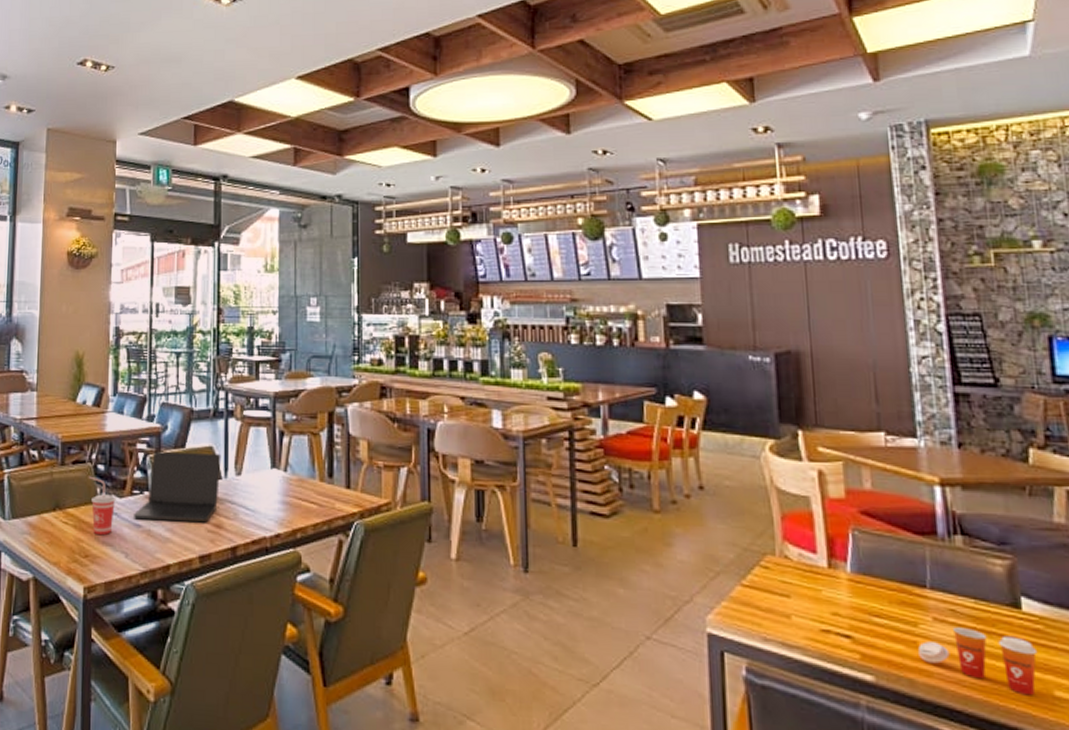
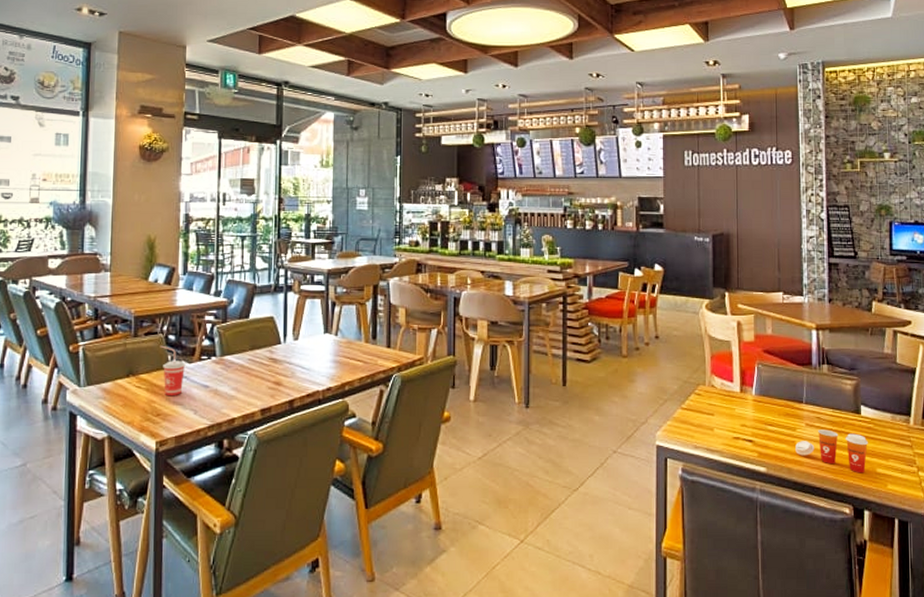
laptop: present [134,450,221,523] -> none [202,321,281,381]

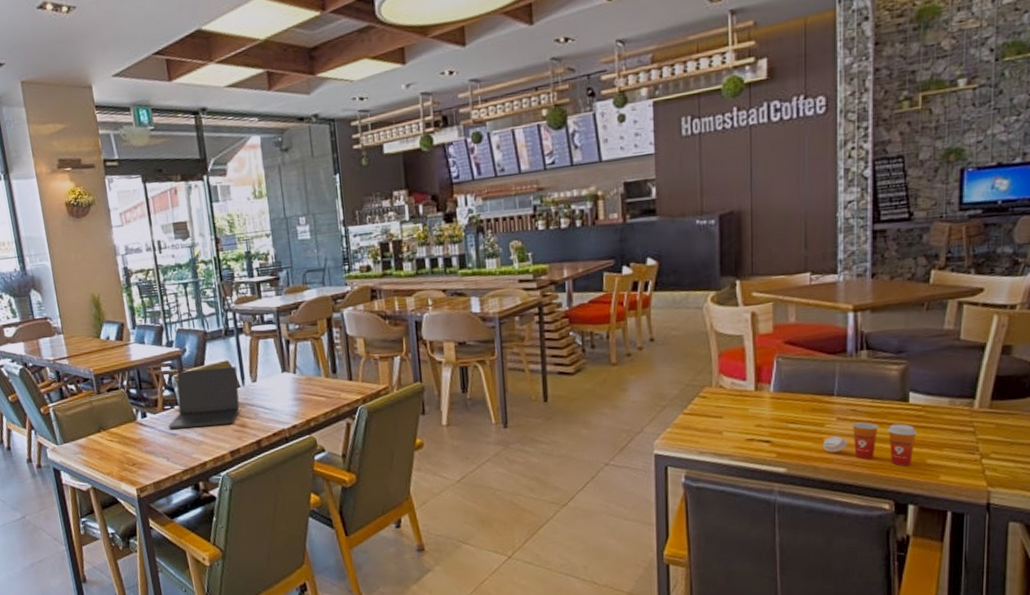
beverage cup: present [160,345,186,397] -> none [123,399,152,447]
laptop: none [202,321,281,381] -> present [169,366,240,430]

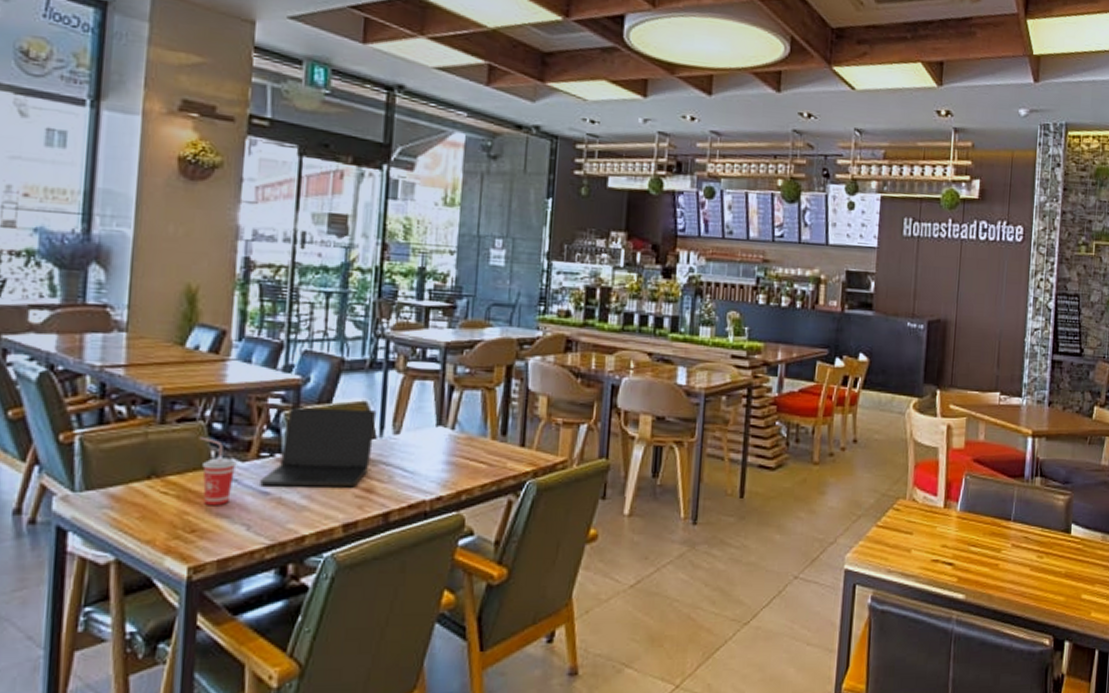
beverage cup: none [123,399,152,447] -> present [199,436,237,506]
beverage cup: present [823,422,918,466] -> none [998,551,1076,600]

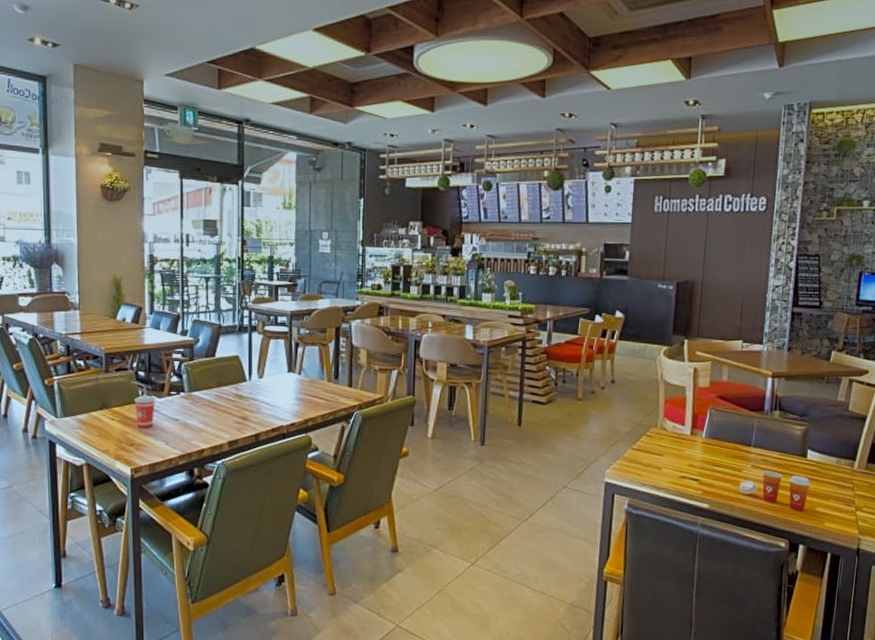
laptop: present [260,406,377,488] -> none [172,359,246,416]
beverage cup: none [998,551,1076,600] -> present [739,471,812,512]

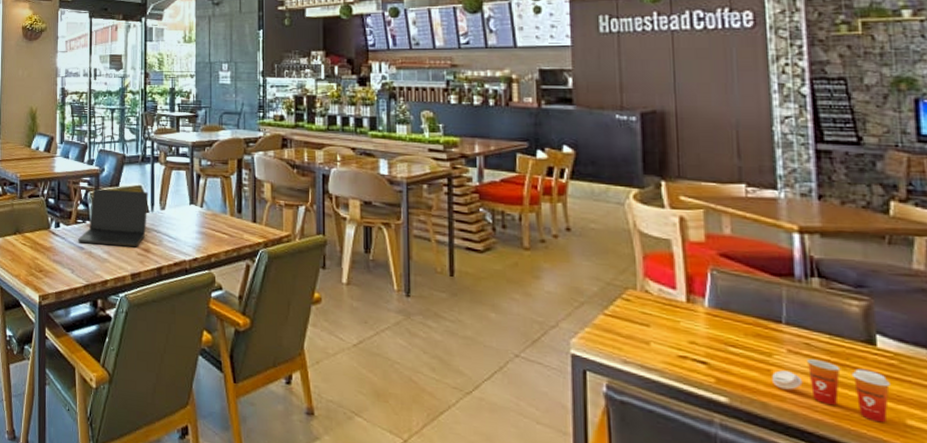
beverage cup: present [130,381,156,428] -> none [41,207,64,255]
laptop: none [172,359,246,416] -> present [78,188,149,248]

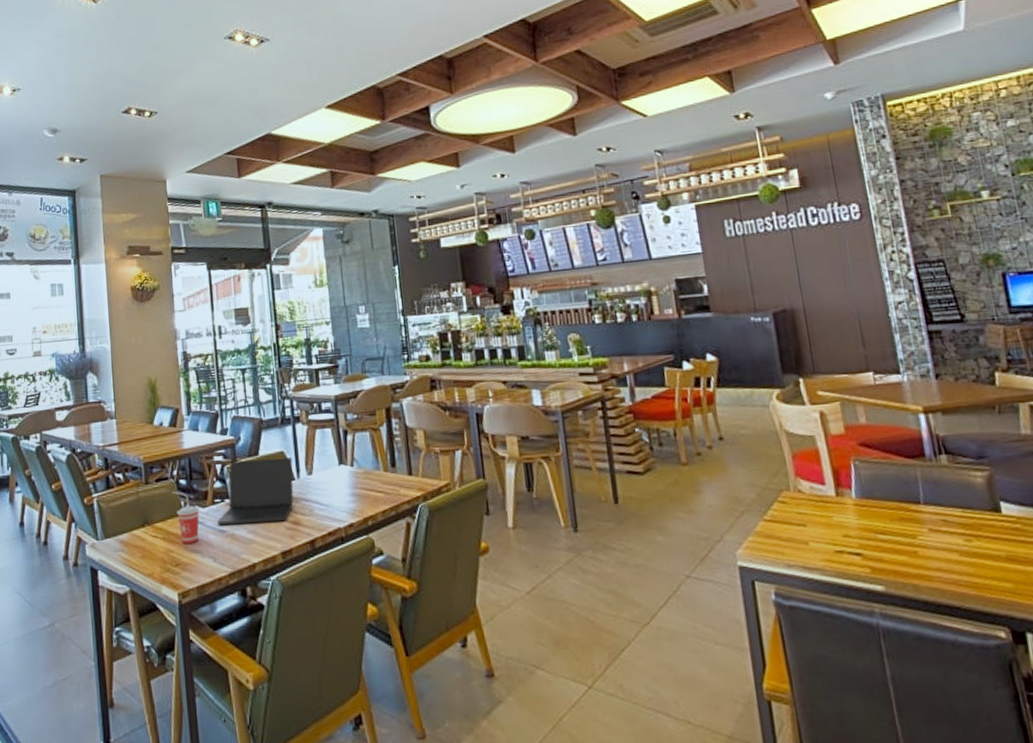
beverage cup: none [41,207,64,255] -> present [172,491,200,545]
beverage cup: present [772,359,892,423] -> none [919,534,1020,587]

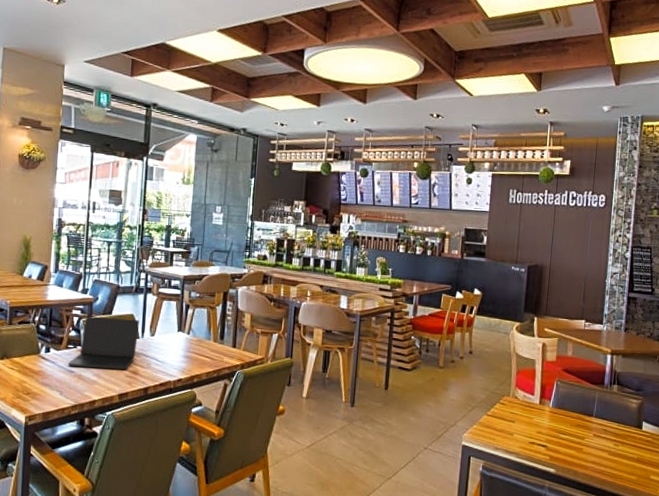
beverage cup: present [172,491,200,545] -> none [31,333,54,379]

